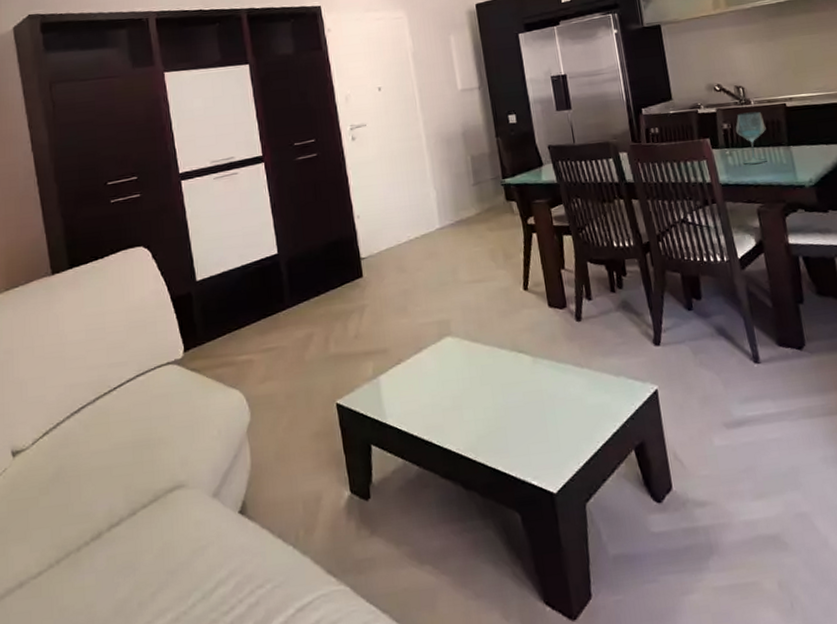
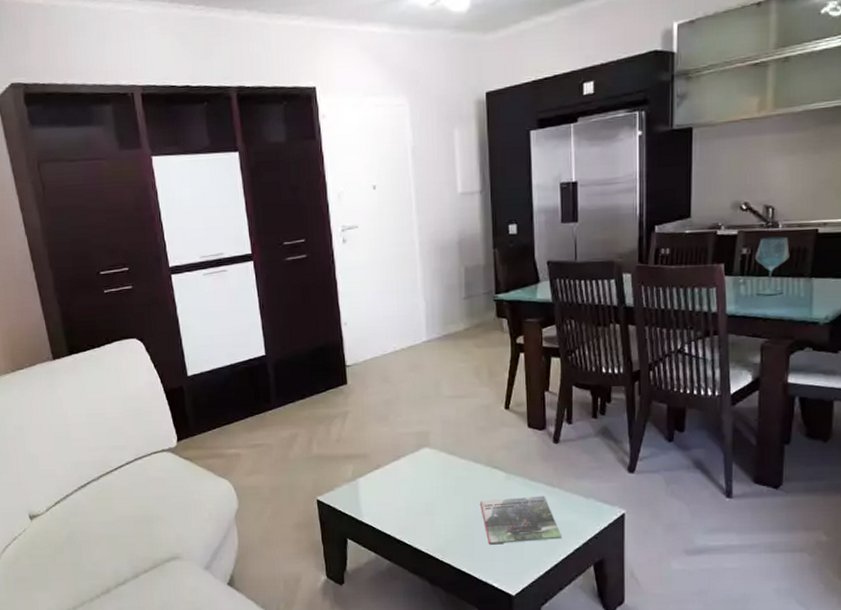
magazine: none [509,377,597,437] -> present [480,495,561,545]

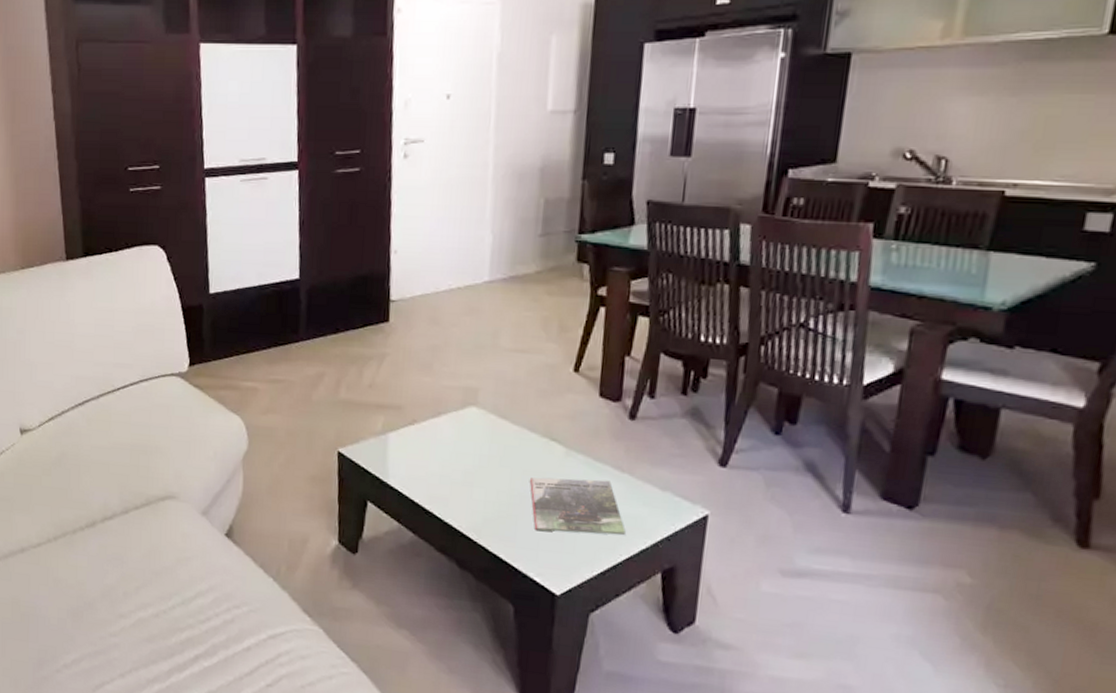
wine glass: present [754,236,790,295] -> none [910,195,964,268]

